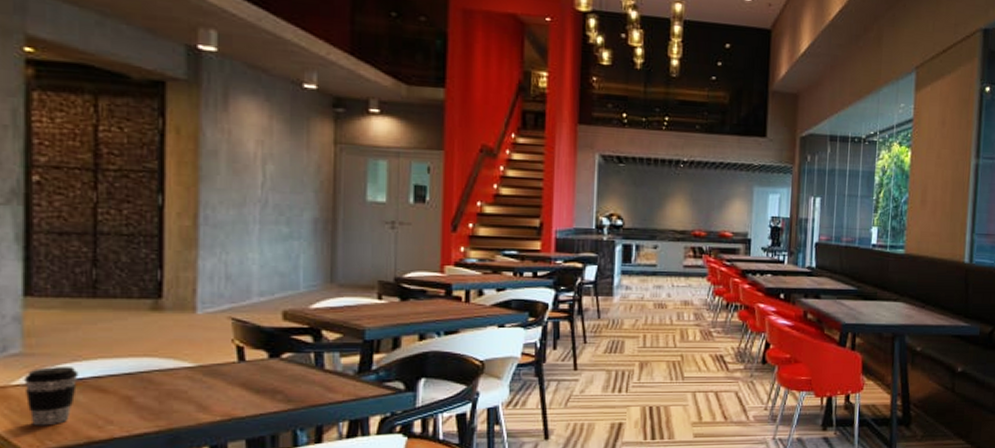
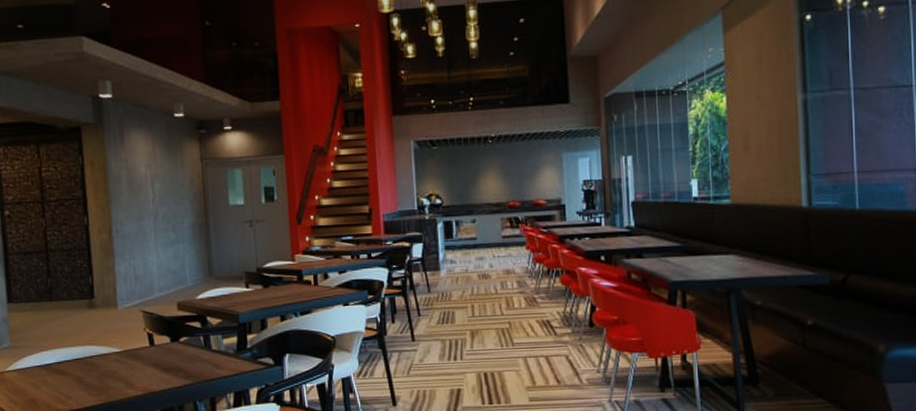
coffee cup: present [23,367,79,426] -> none [13,355,46,402]

